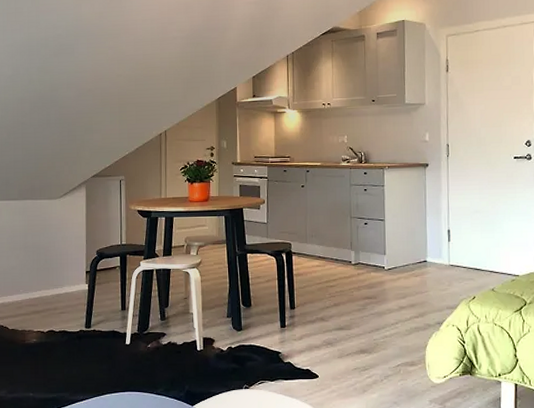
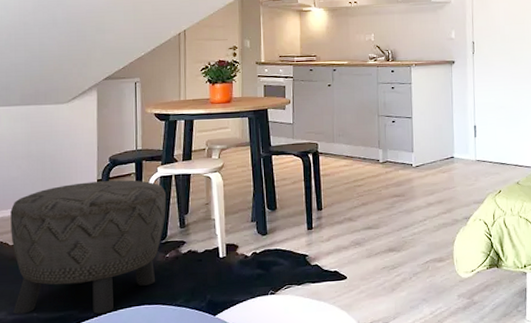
ottoman: none [10,272,149,397] -> present [10,180,167,315]

